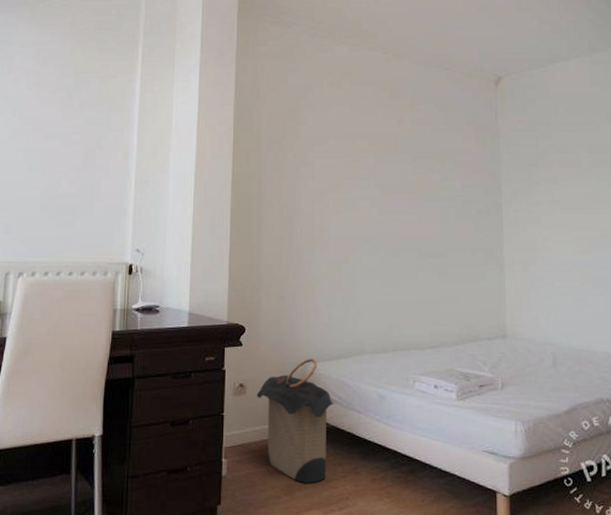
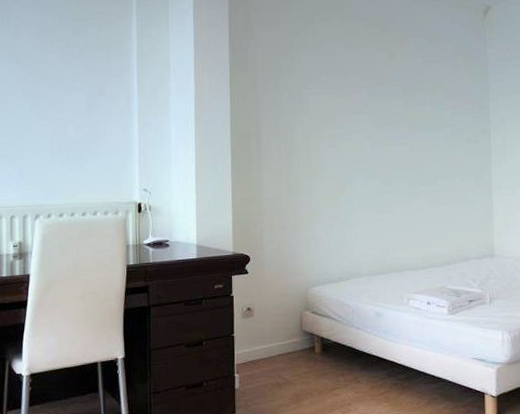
laundry hamper: present [256,358,335,483] -> none [263,282,336,392]

